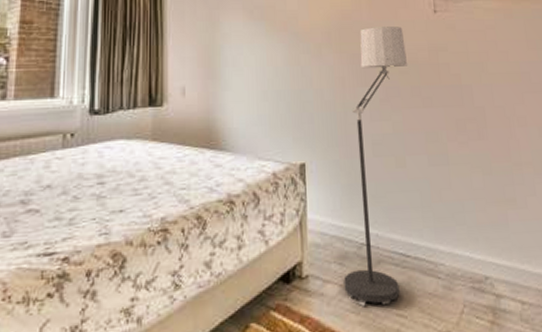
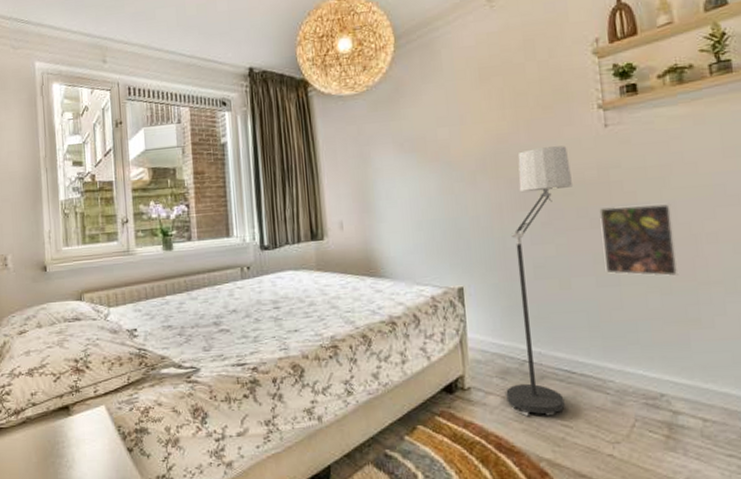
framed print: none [429,86,497,157] -> present [598,204,679,277]

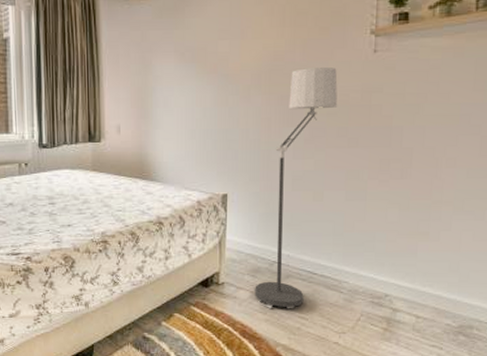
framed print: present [598,204,679,277] -> none [355,128,421,195]

